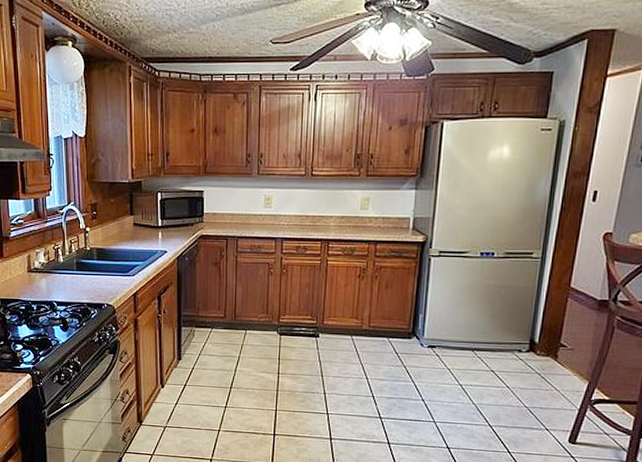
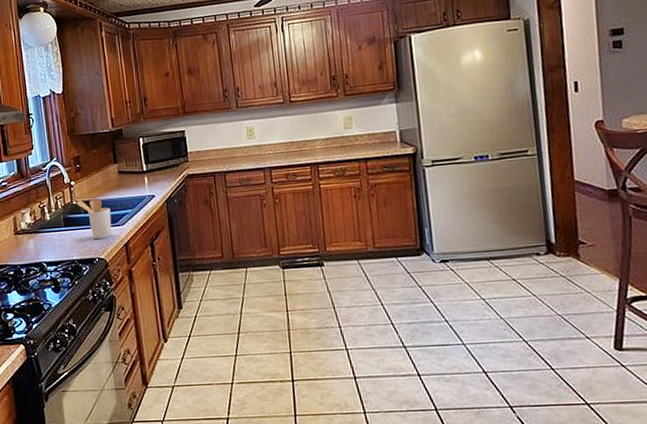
utensil holder: none [90,247,123,287] -> present [76,198,112,240]

